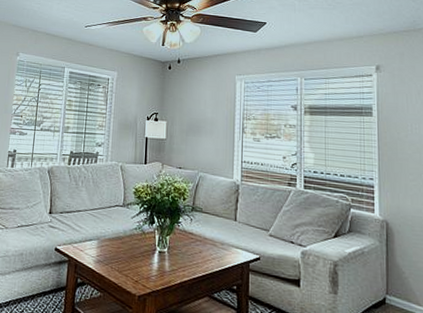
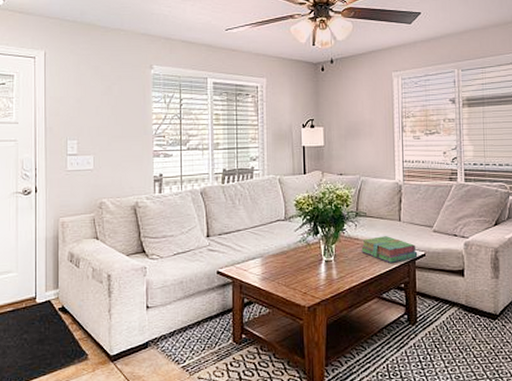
stack of books: none [195,233,252,263] -> present [361,236,418,263]

